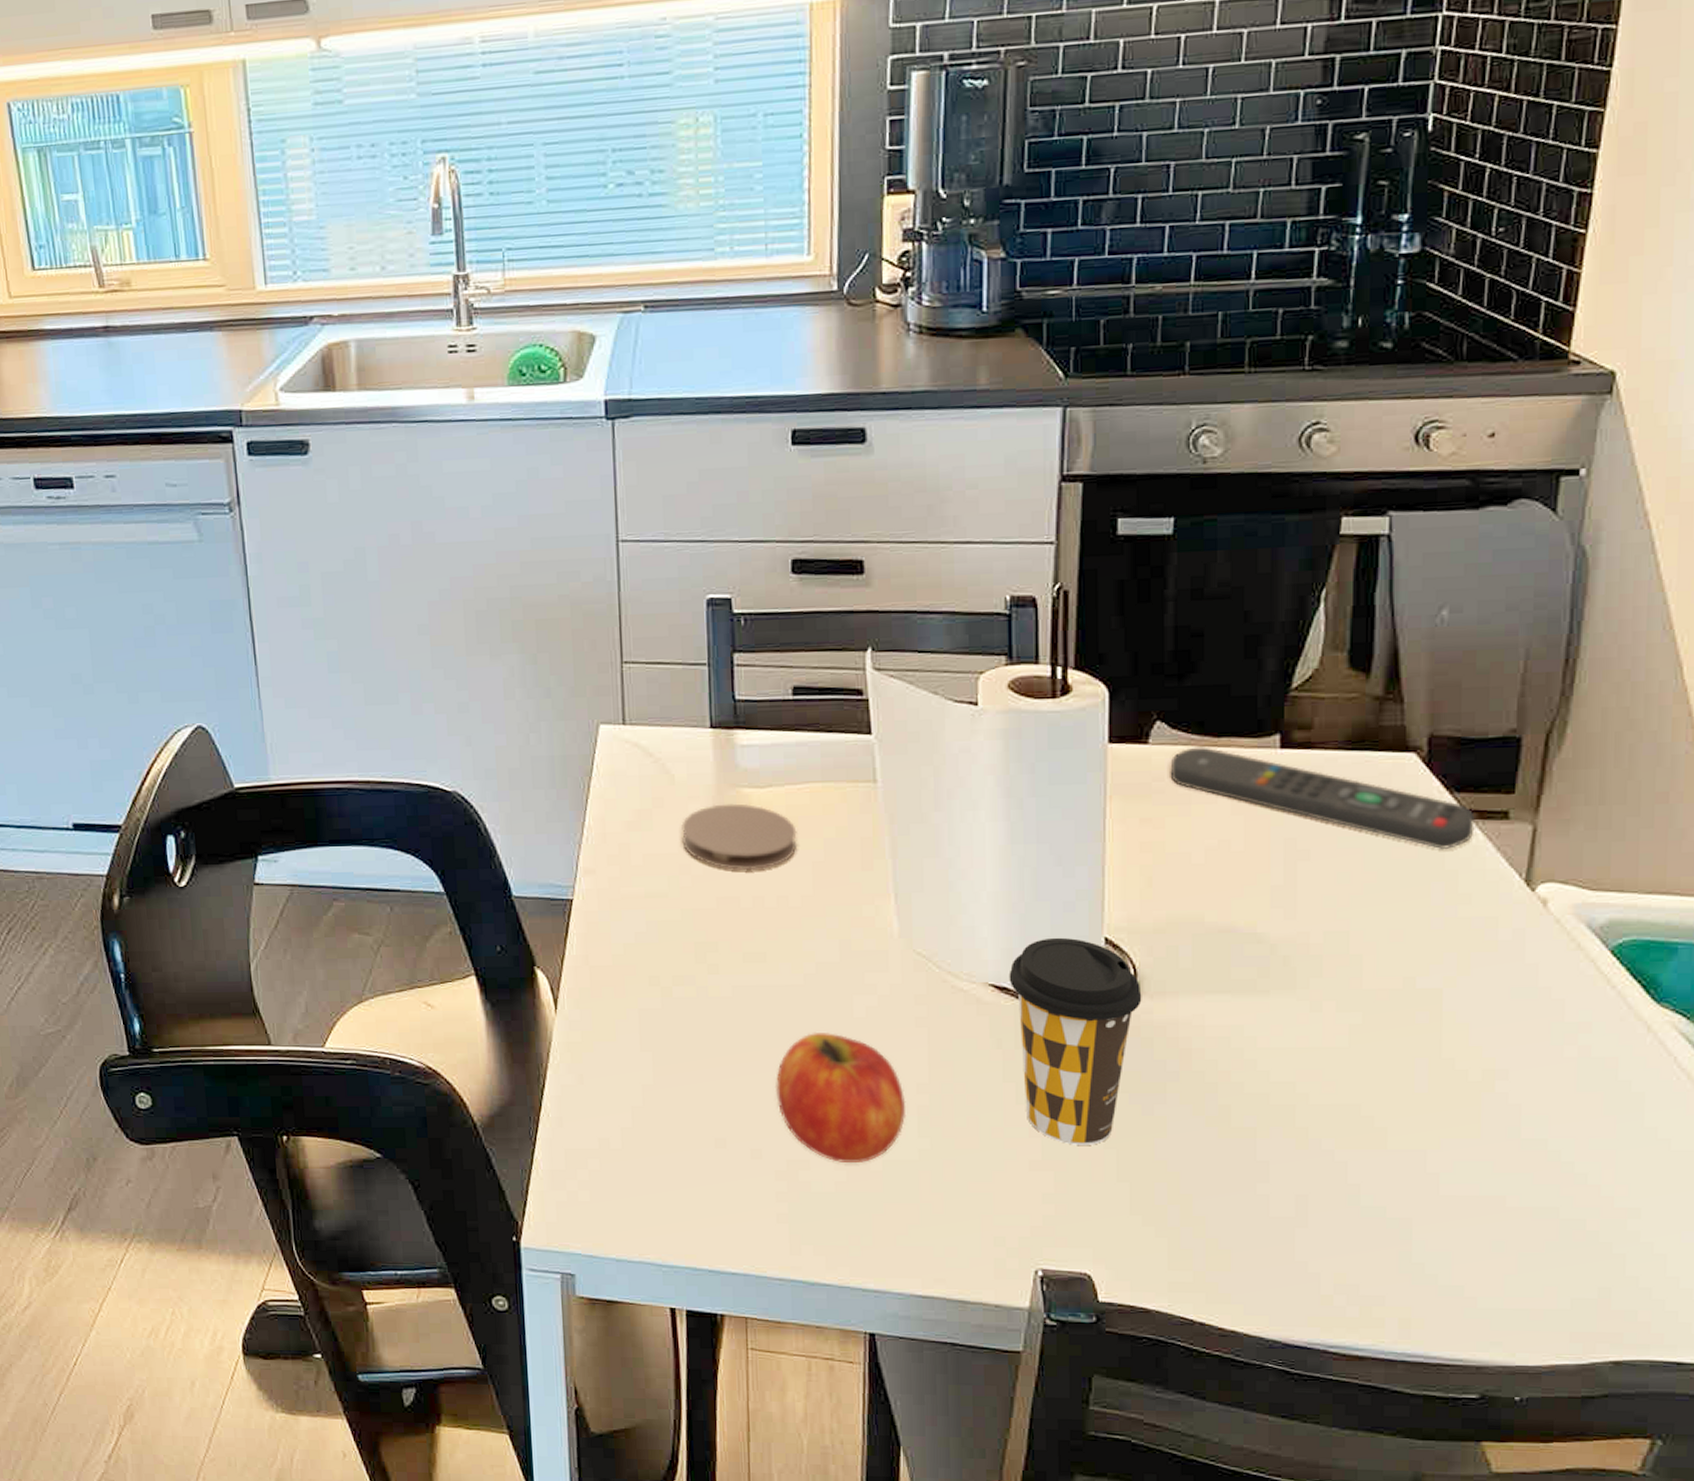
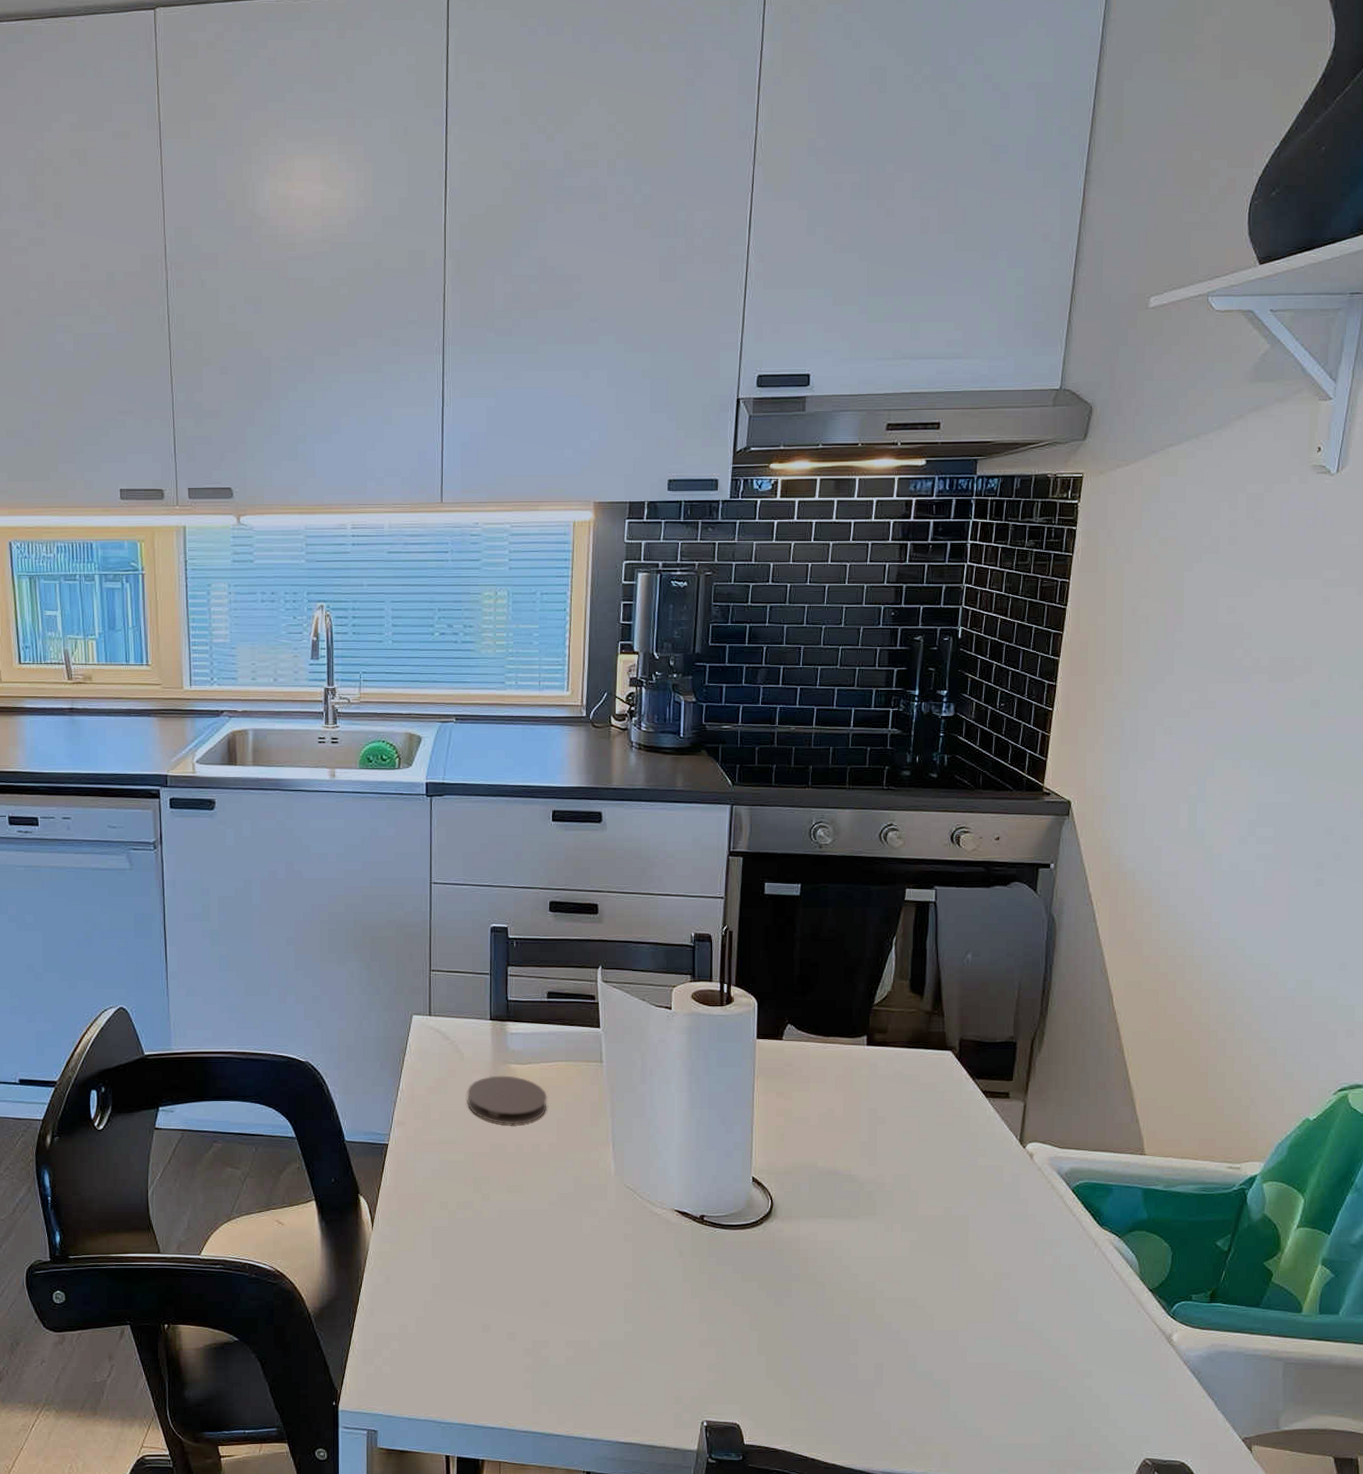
fruit: present [775,1031,907,1162] -> none [526,1244,617,1342]
coffee cup: present [1009,937,1142,1145] -> none [688,1176,776,1328]
remote control: present [1170,746,1475,850] -> none [796,1043,988,1119]

